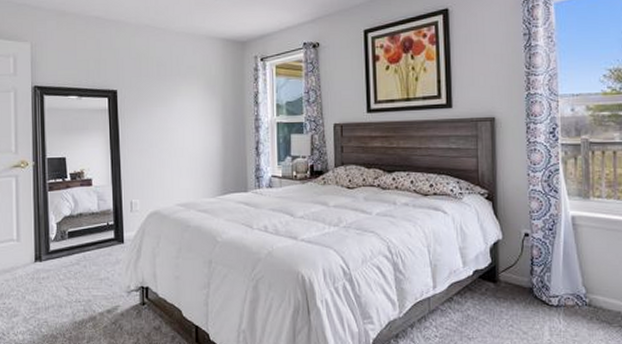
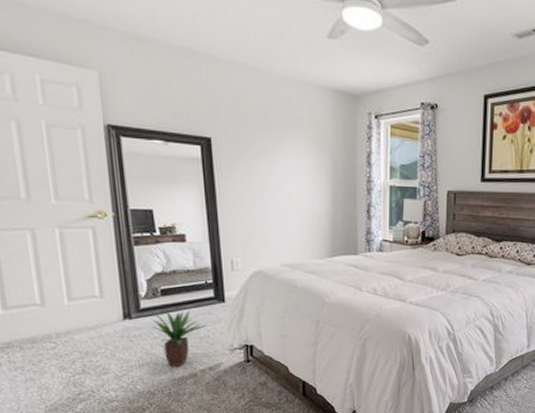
potted plant: none [59,253,108,310] -> present [152,311,208,367]

